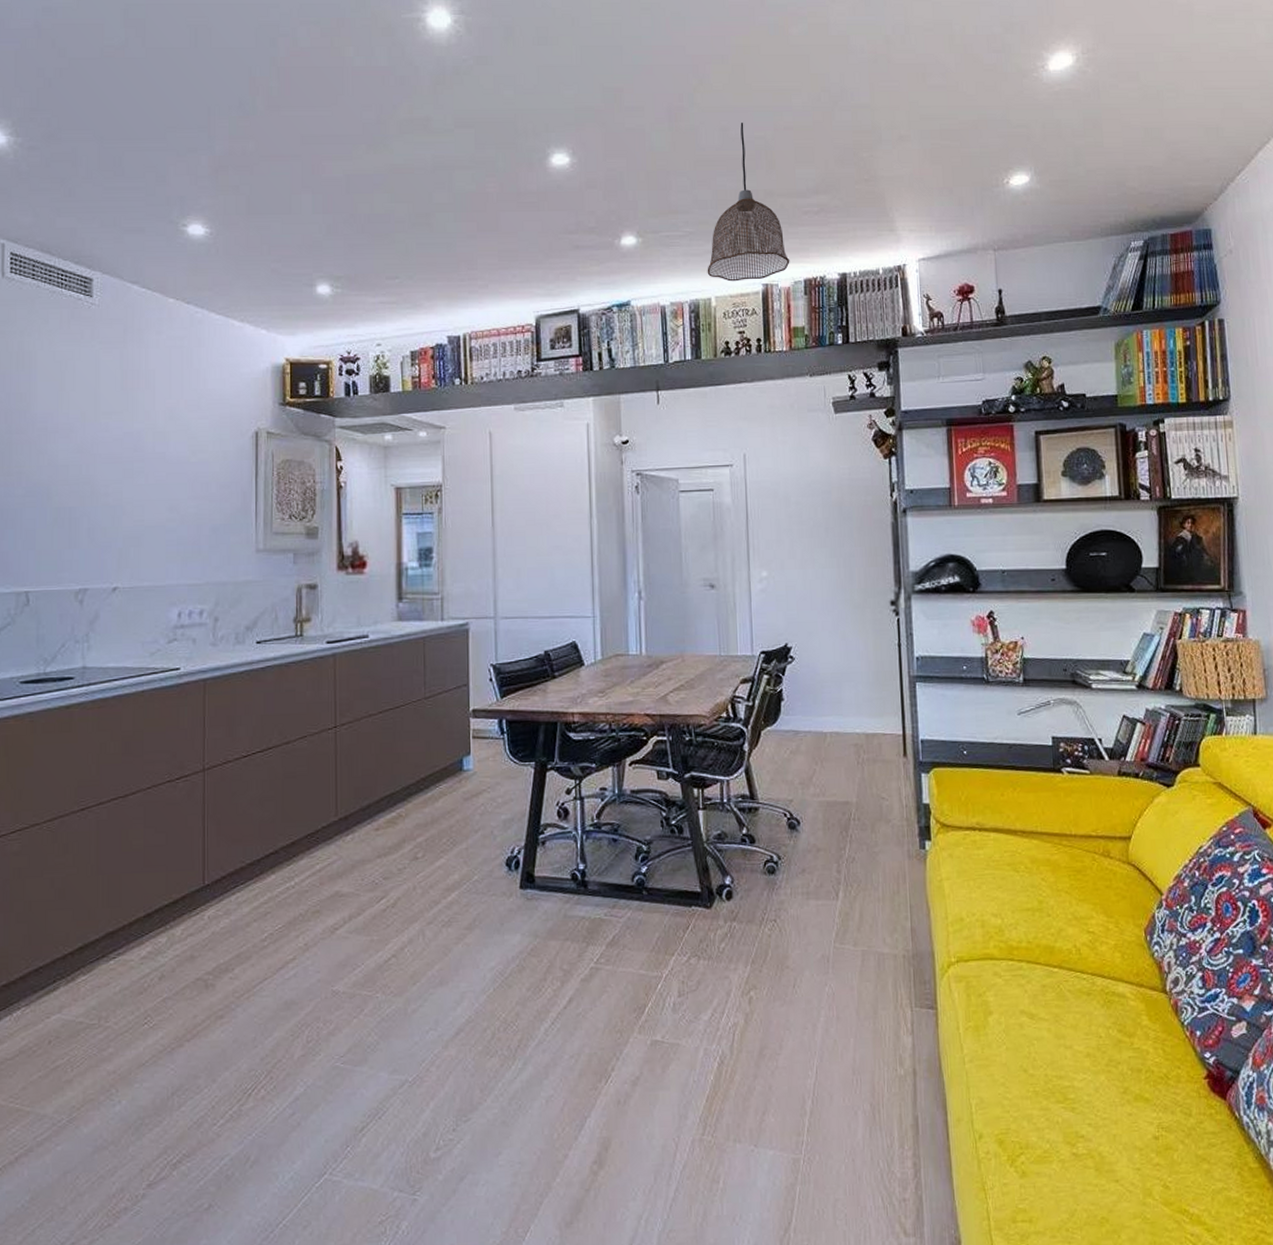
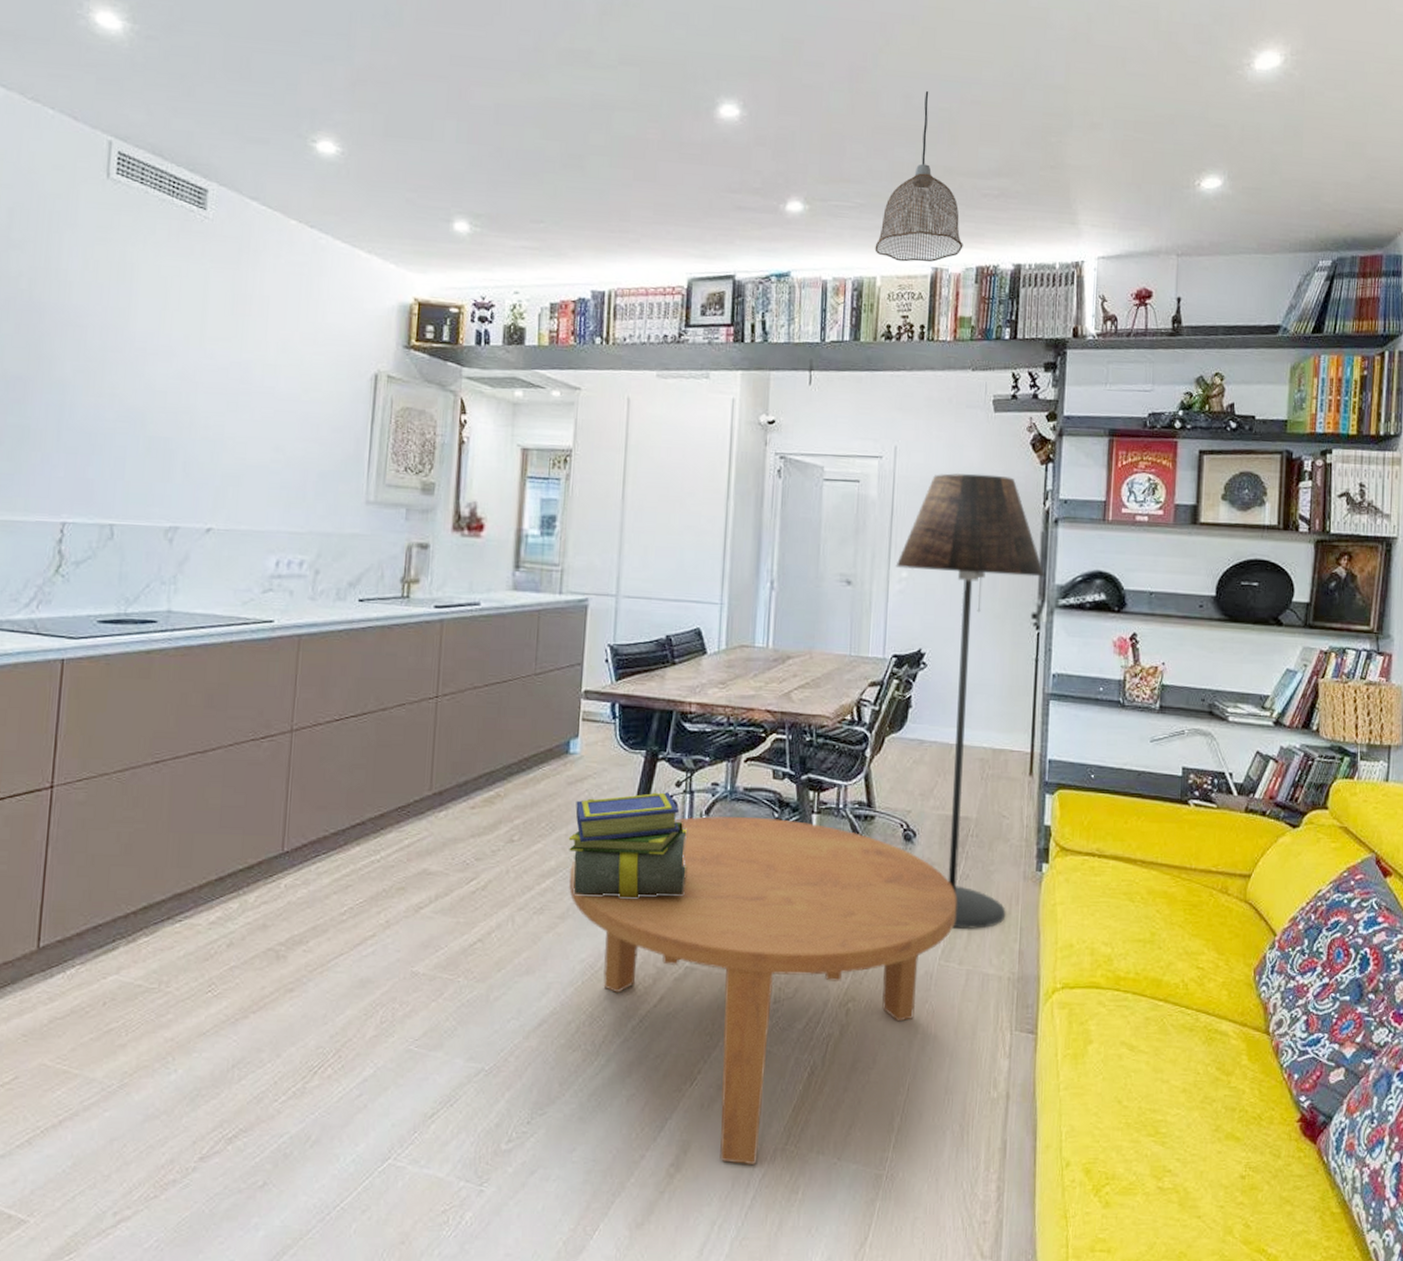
stack of books: none [469,800,584,906] -> present [568,792,688,899]
coffee table: none [472,817,847,1157] -> present [569,816,957,1164]
floor lamp: none [755,472,899,911] -> present [895,473,1045,929]

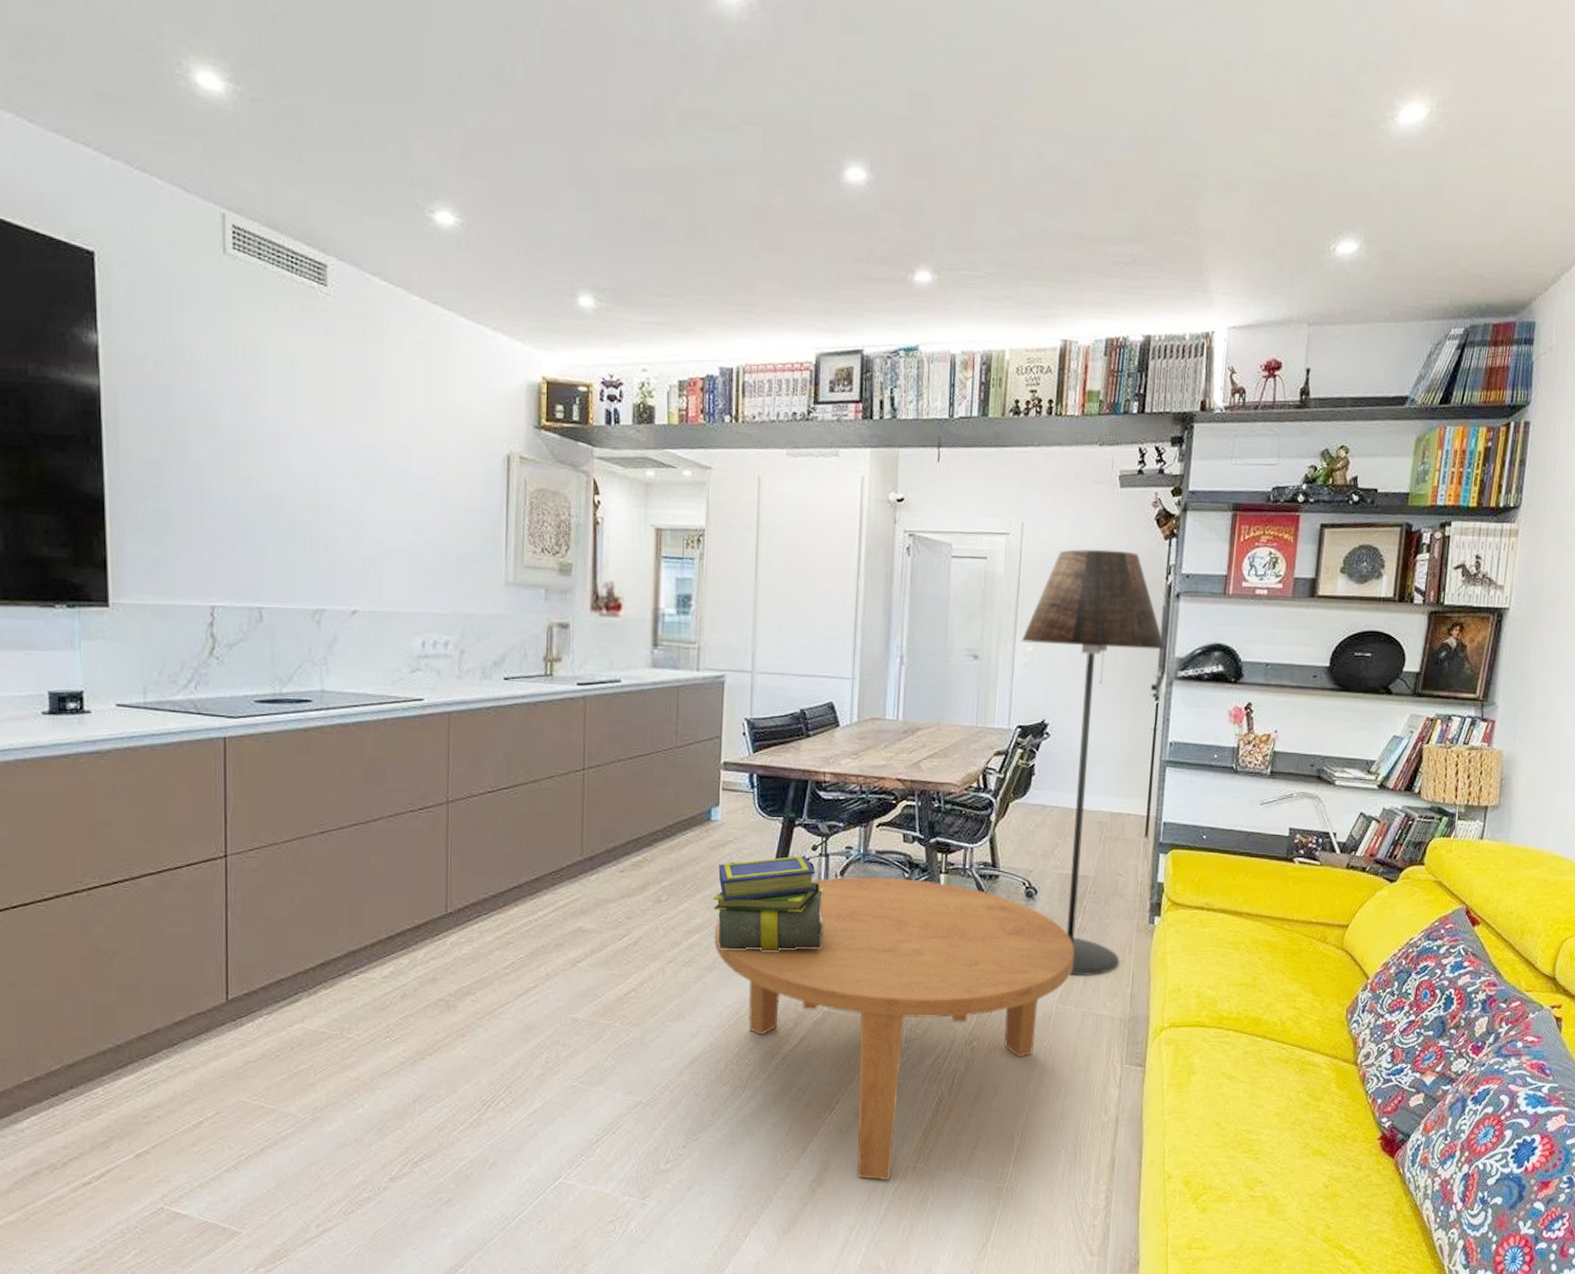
pendant lamp: present [875,91,963,263] -> none [1004,151,1093,335]

